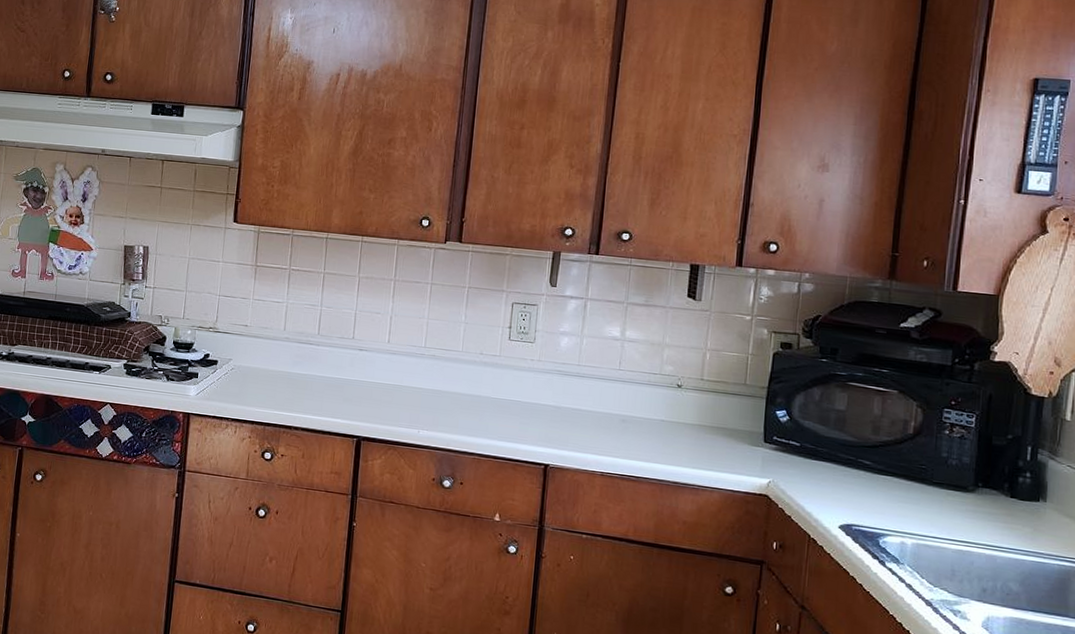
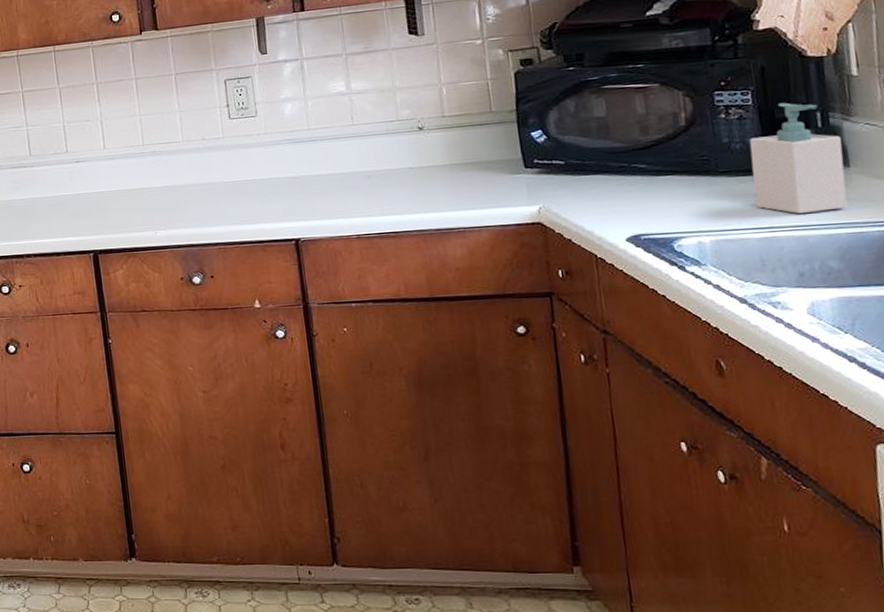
soap bottle: none [958,431,1044,538] -> present [749,102,848,215]

